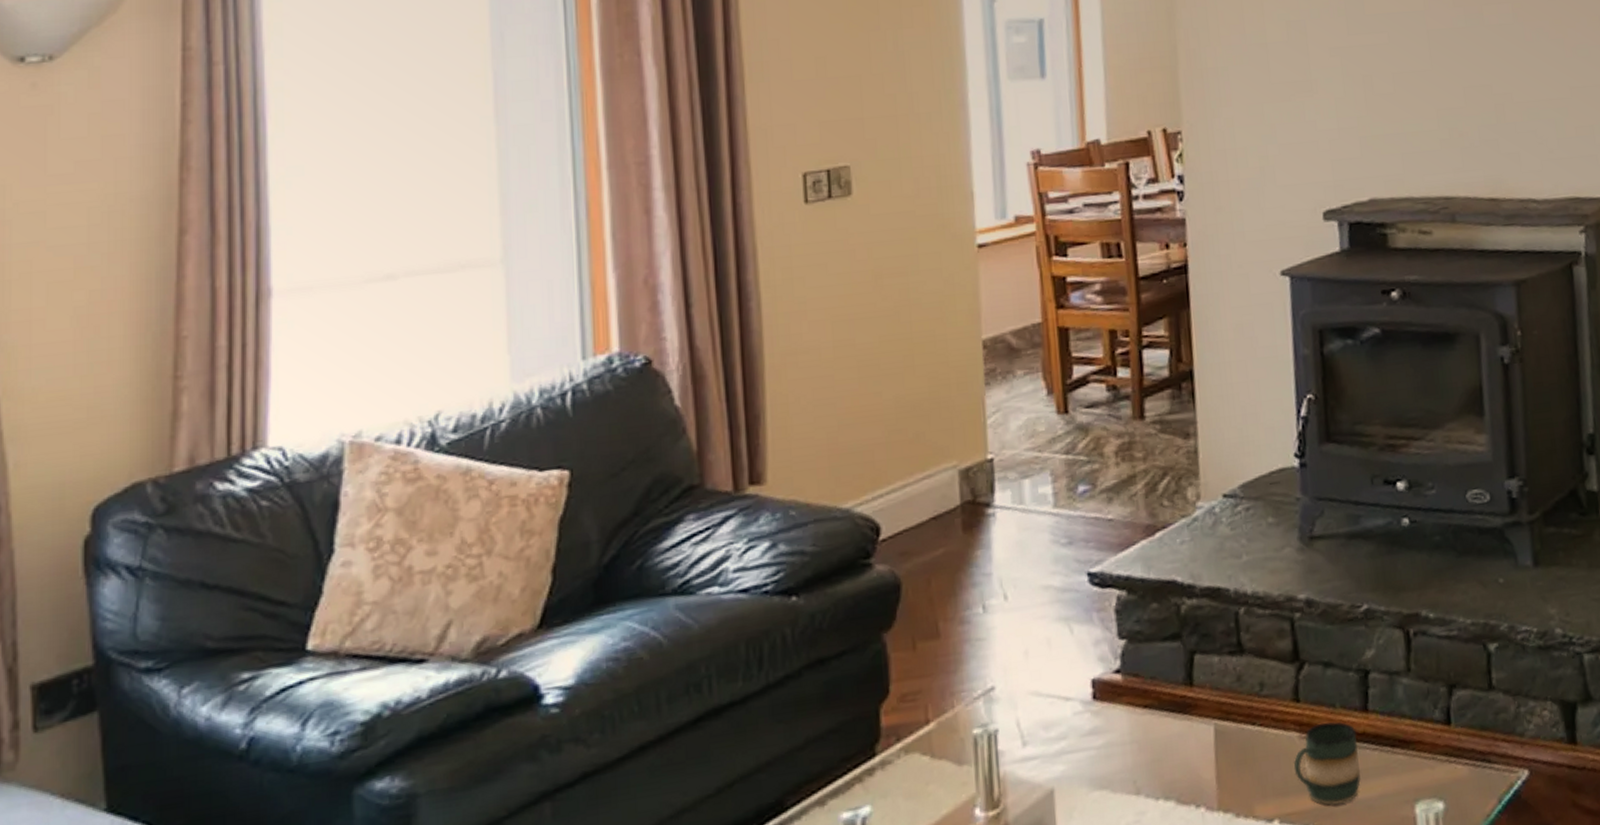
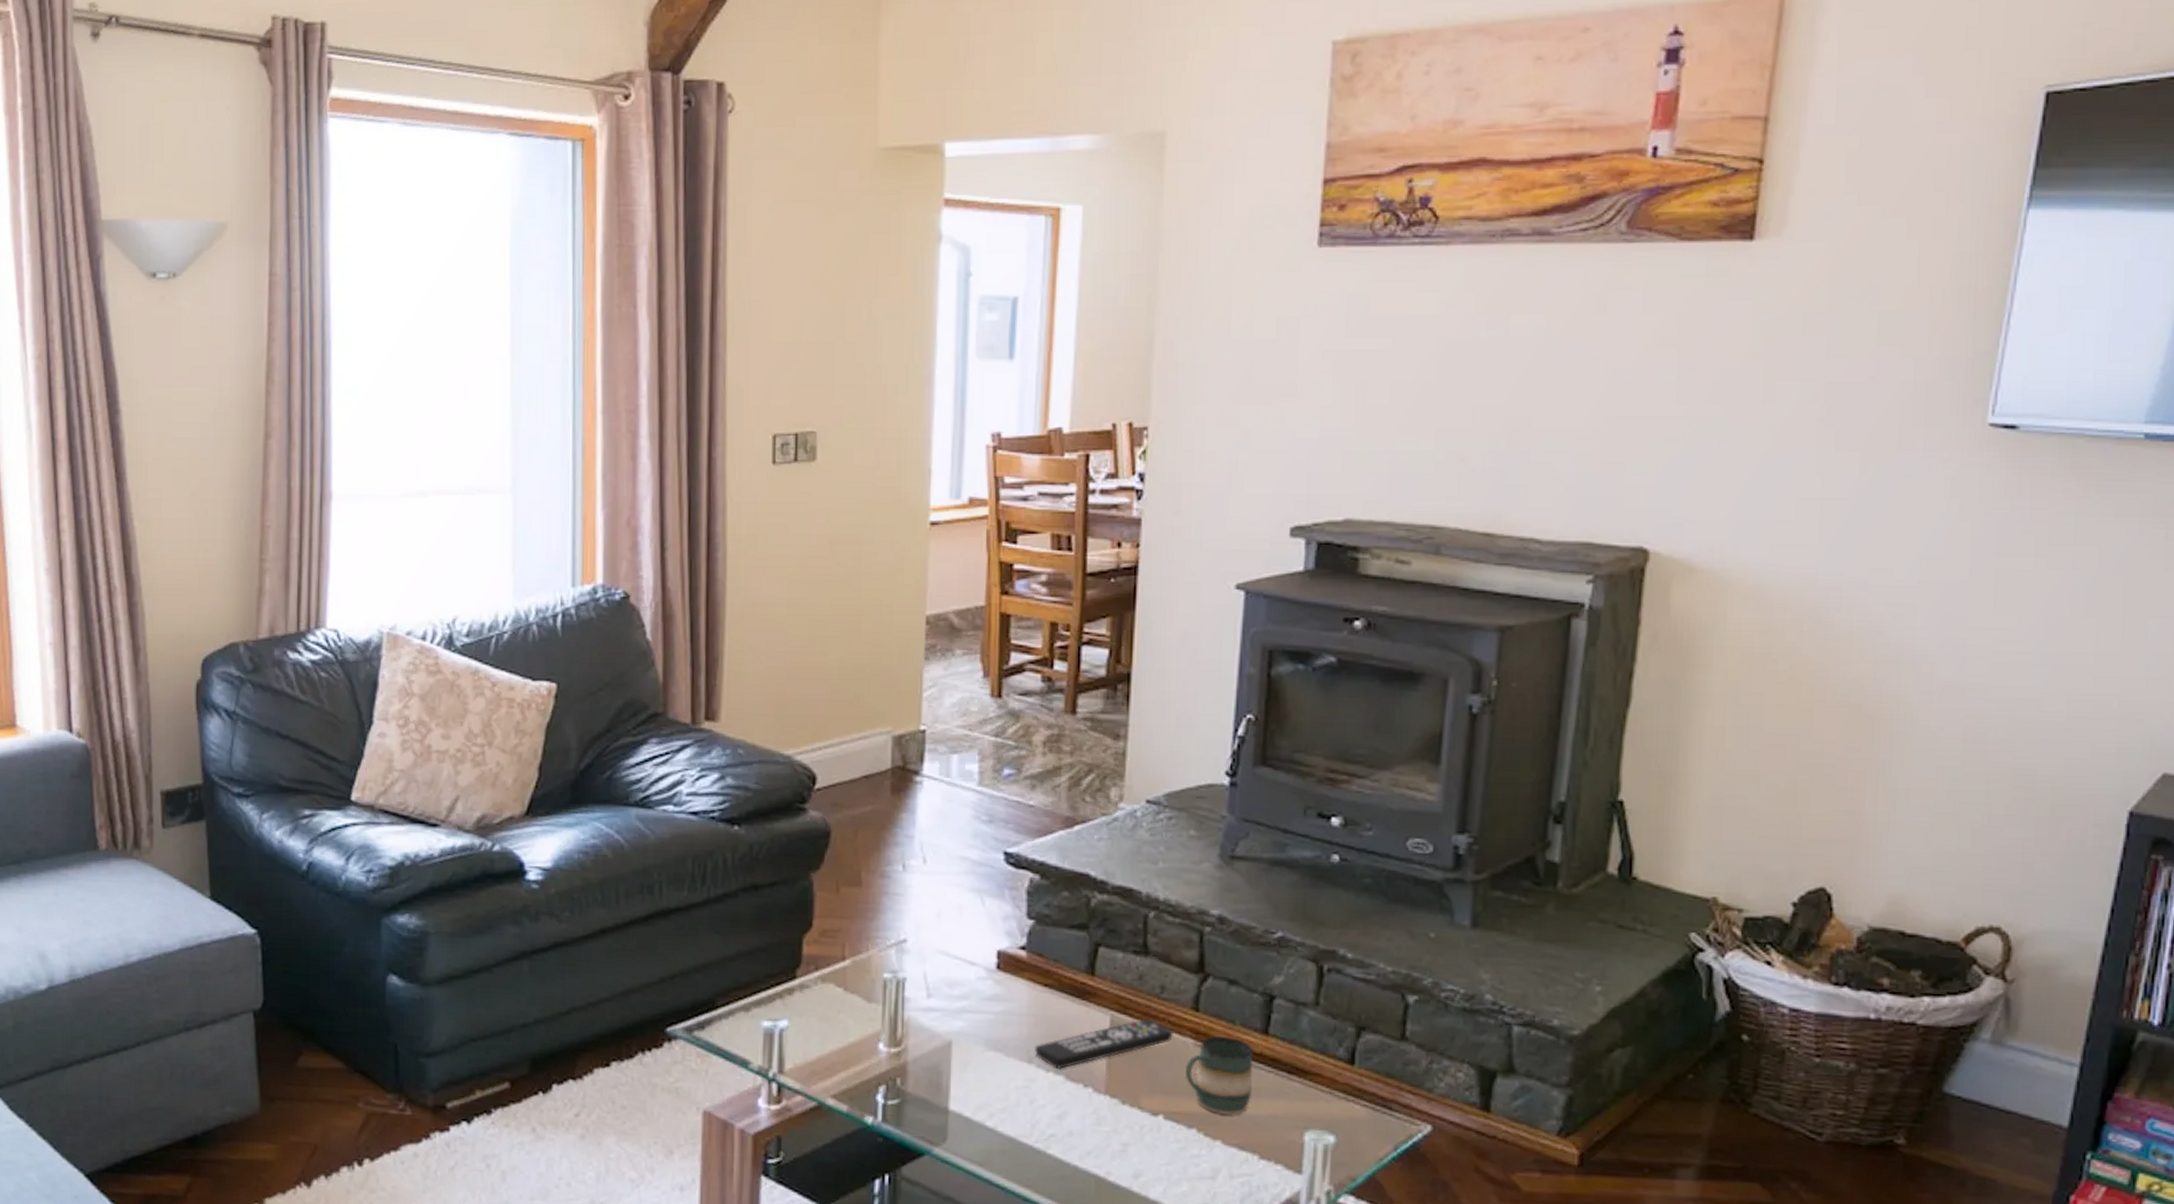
remote control: none [1141,721,1278,795] -> present [1035,1019,1173,1069]

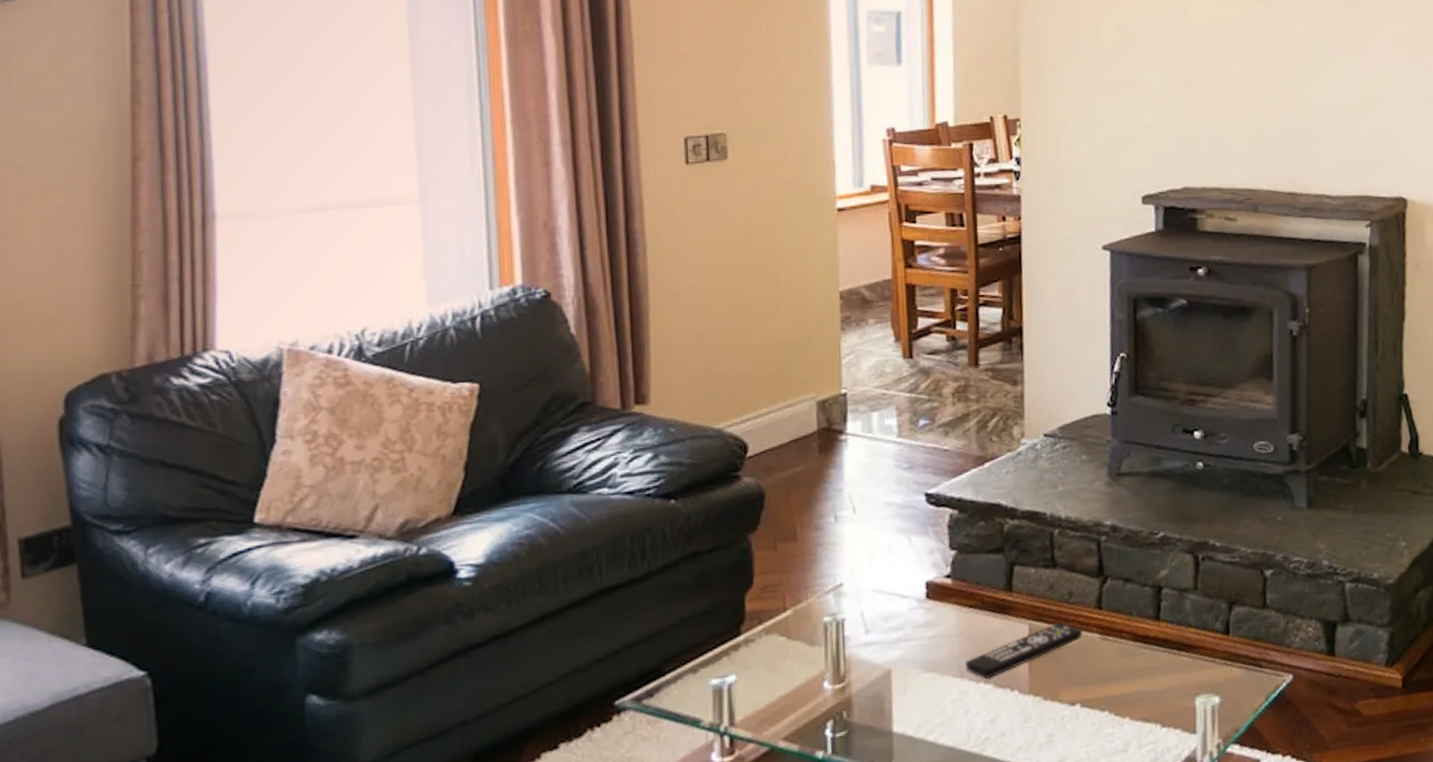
mug: present [1185,1036,1254,1116] -> none [1094,627,1151,695]

